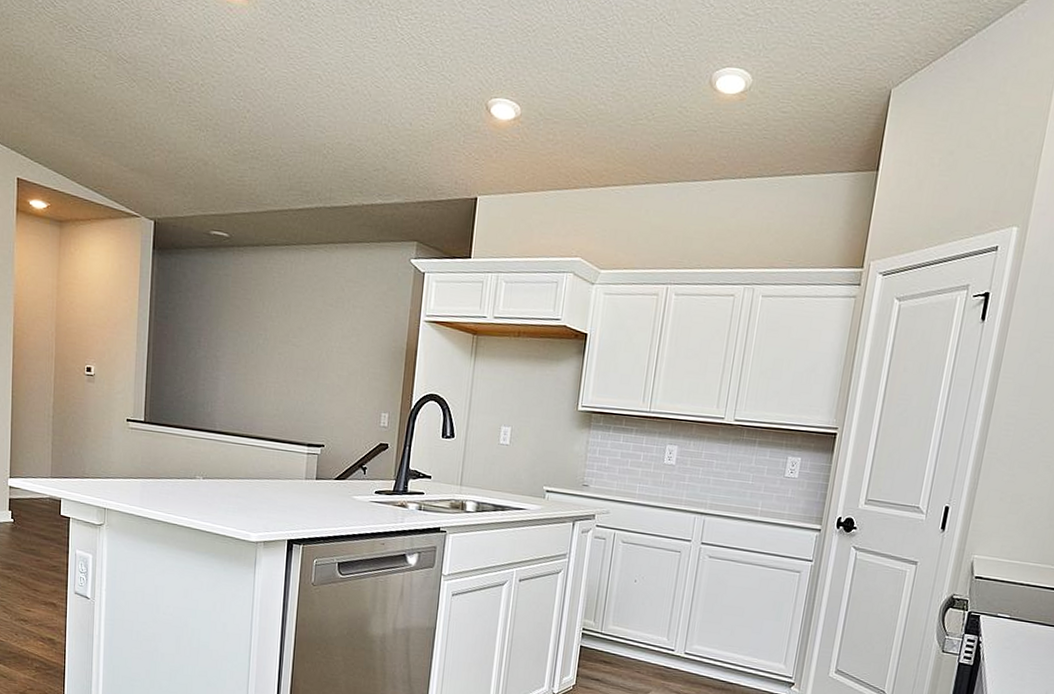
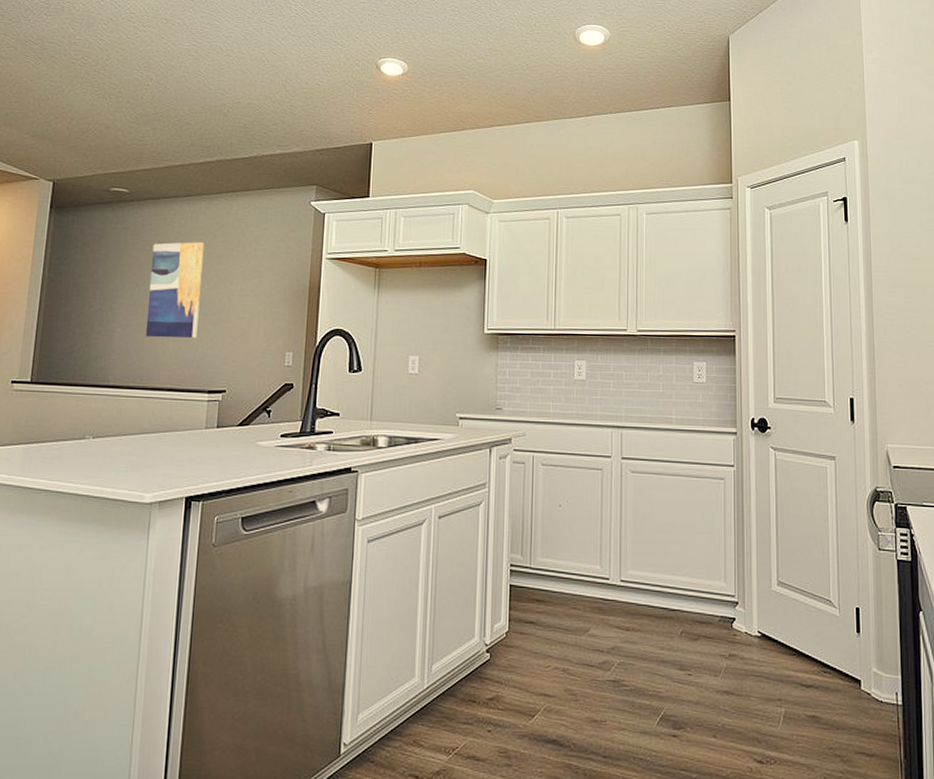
wall art: none [248,293,304,392] -> present [145,242,205,338]

